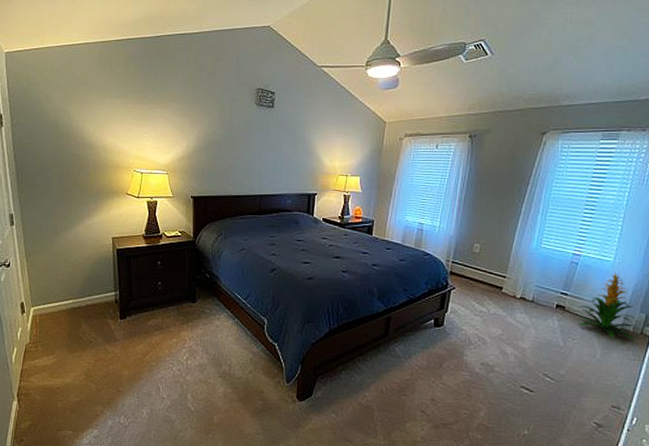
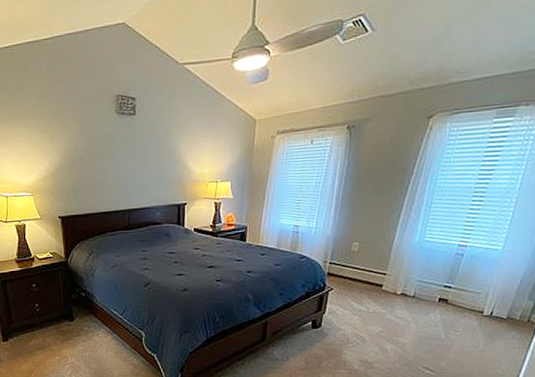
indoor plant: present [580,270,636,341] -> none [463,259,523,329]

